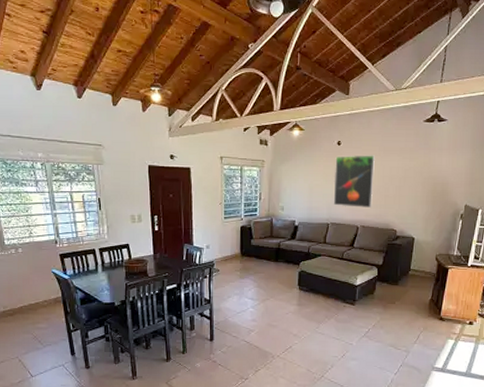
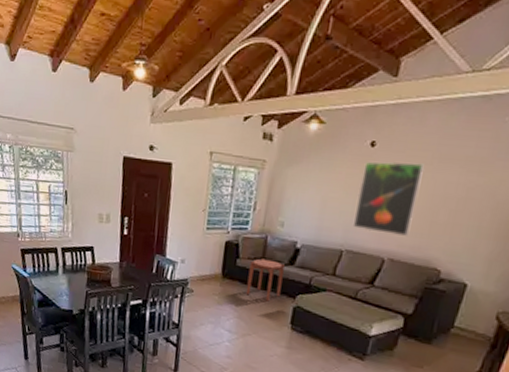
side table: none [261,237,288,270] -> present [246,258,285,302]

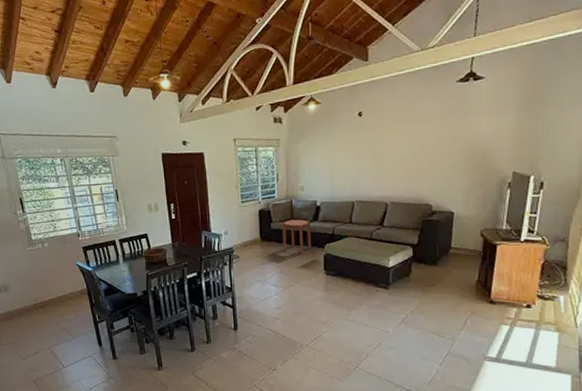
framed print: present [352,161,425,236] -> none [356,124,403,183]

